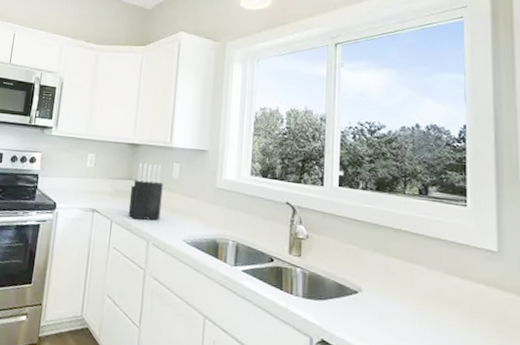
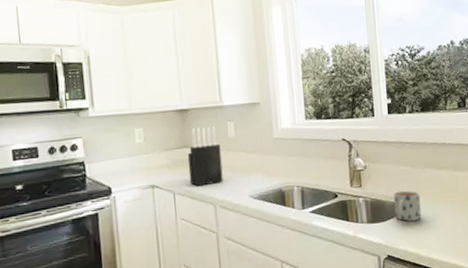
mug: none [334,270,366,308] -> present [393,190,422,222]

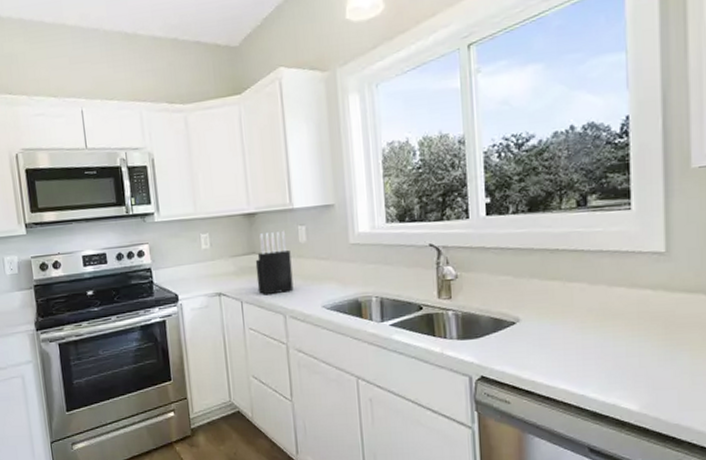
mug: present [393,190,422,222] -> none [490,303,524,339]

